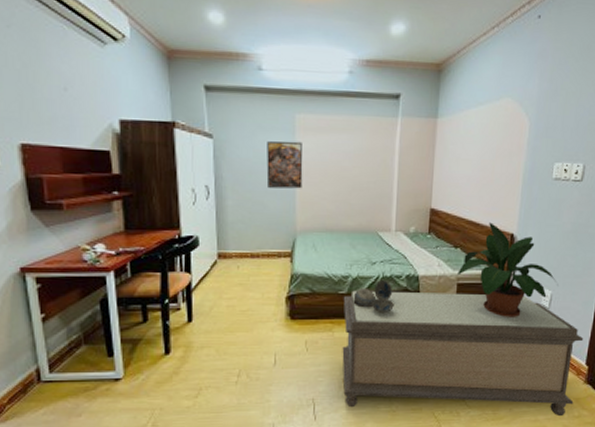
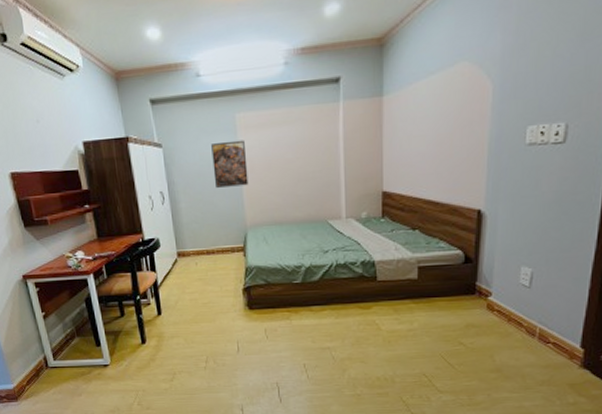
bench: present [342,290,584,417] -> none [297,276,576,403]
decorative bowl: present [353,280,394,314] -> none [308,268,351,301]
potted plant: present [457,222,558,317] -> none [418,200,540,299]

